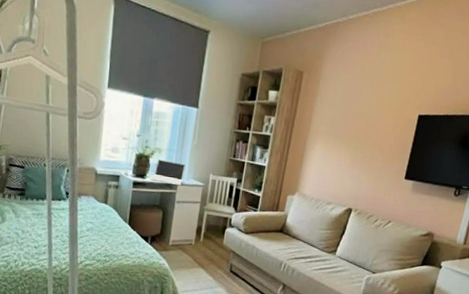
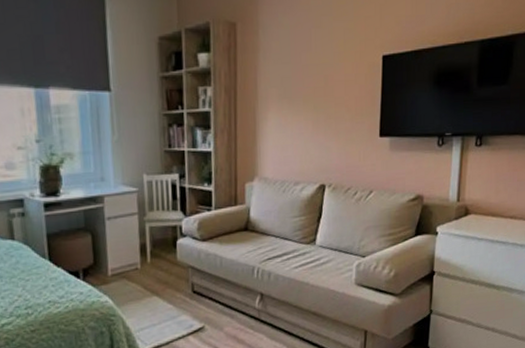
laptop: present [151,159,186,185] -> none [67,167,110,197]

